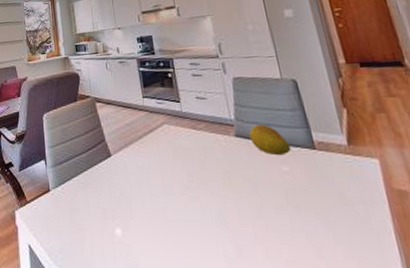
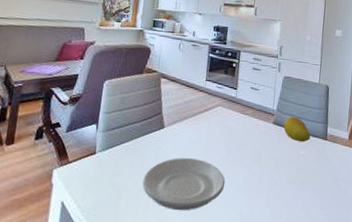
plate: none [102,188,196,252] -> present [142,158,225,211]

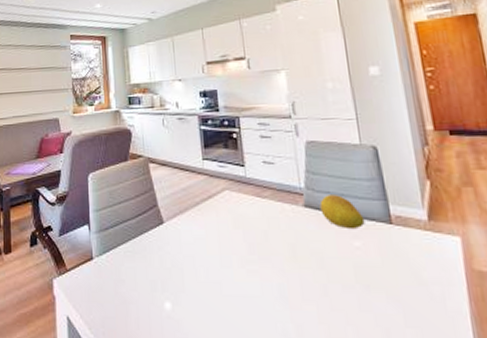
plate: present [142,158,225,211] -> none [150,260,255,329]

